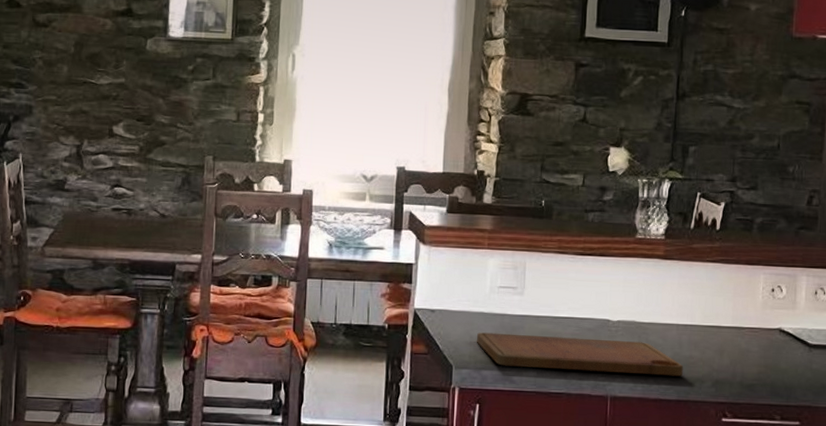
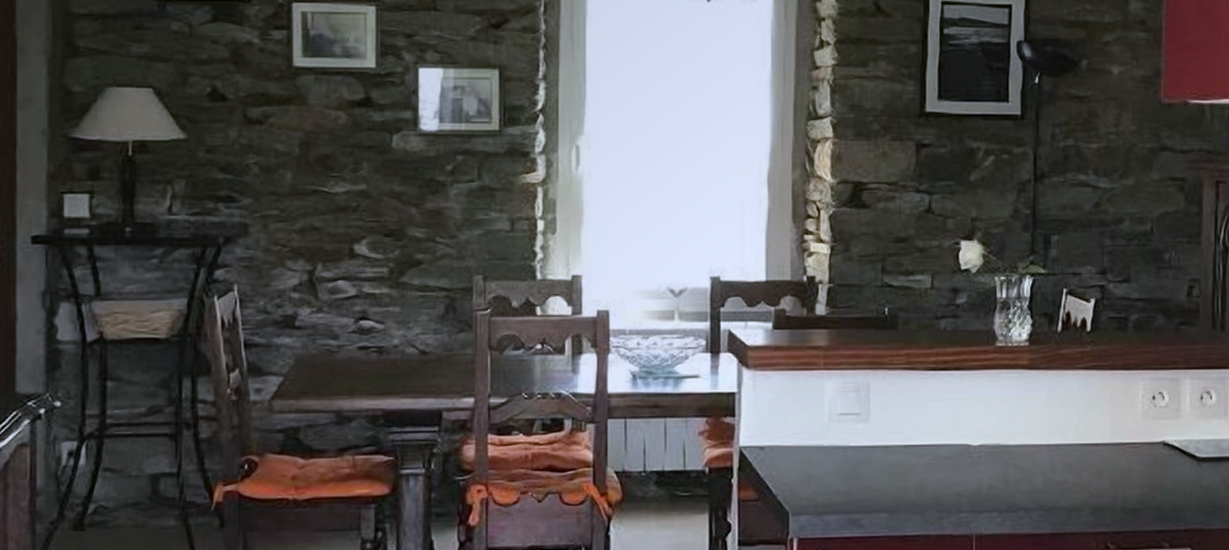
cutting board: present [476,332,684,377] -> none [815,468,1058,508]

